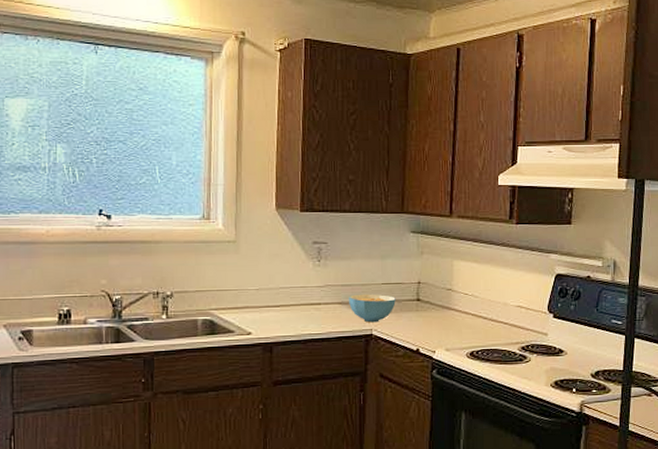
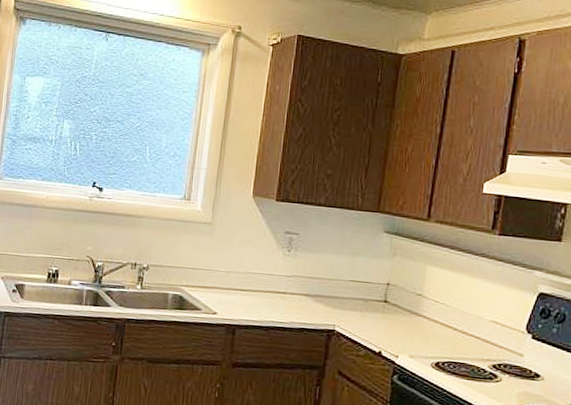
cereal bowl: present [349,294,396,323] -> none [314,288,362,319]

